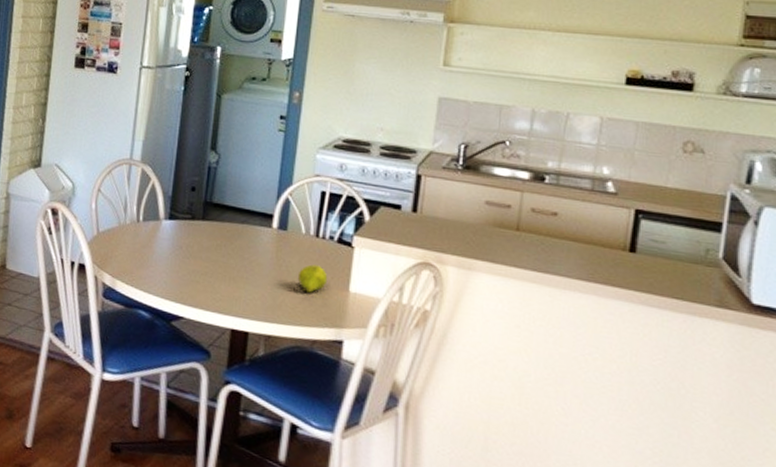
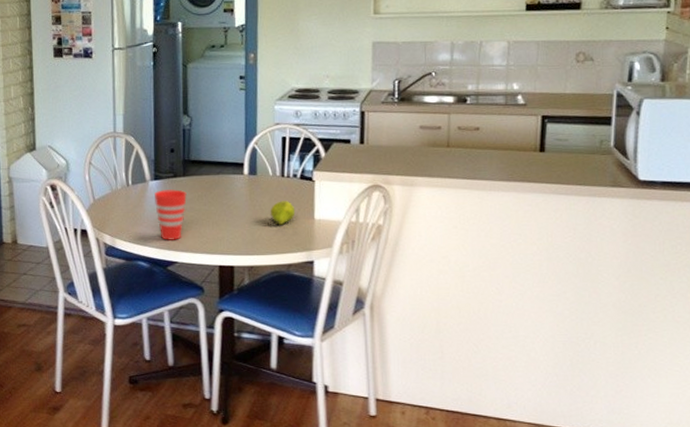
cup: none [166,232,204,292] -> present [154,189,187,240]

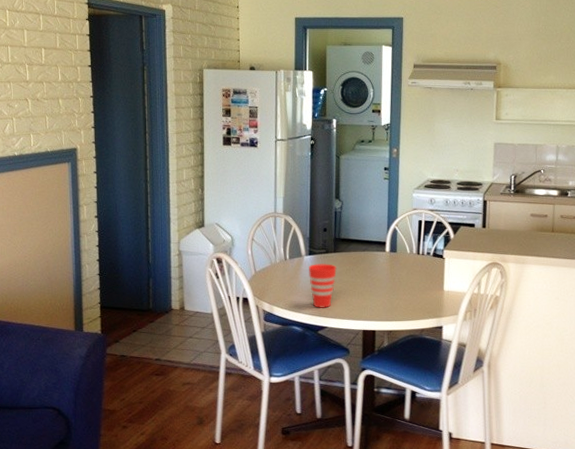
fruit: present [266,201,296,225] -> none [404,275,428,295]

